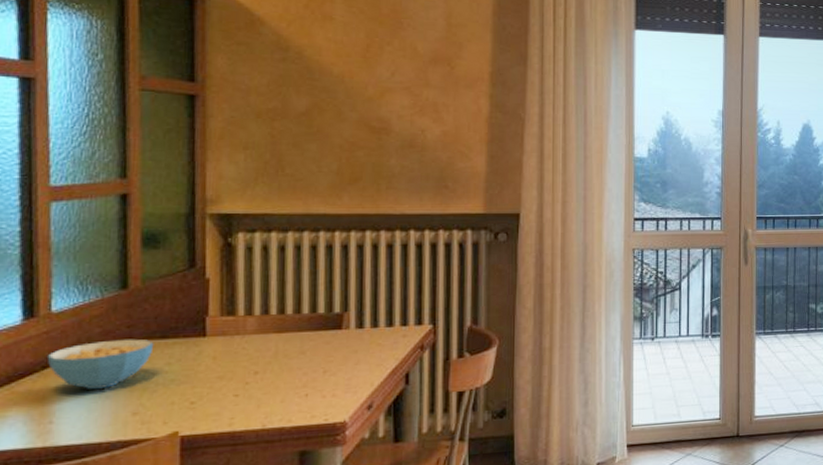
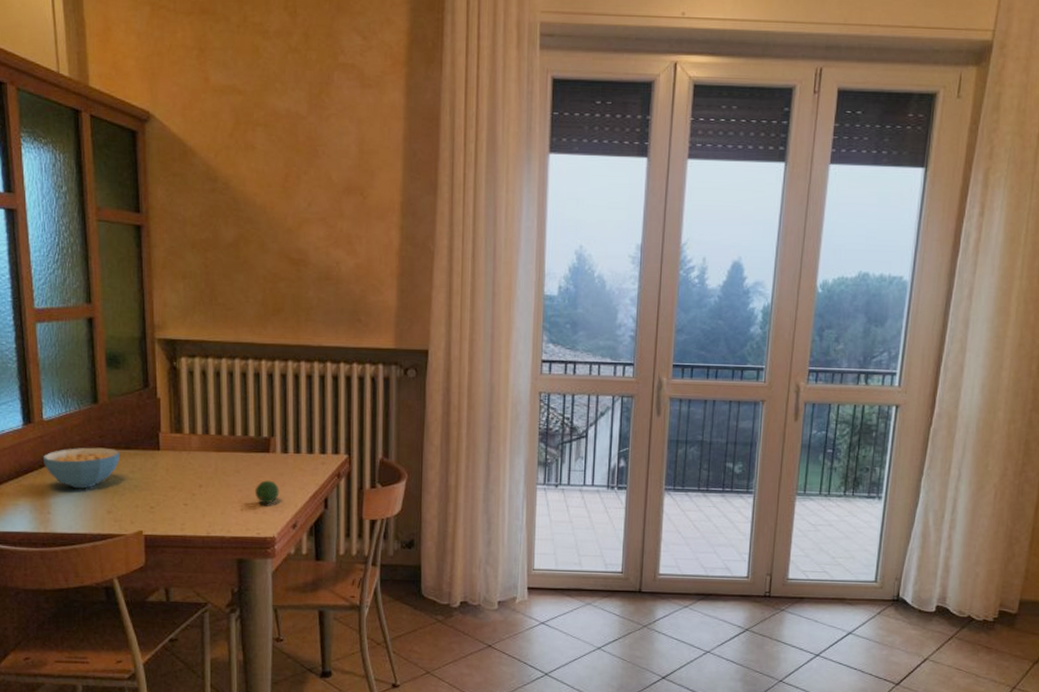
fruit: none [324,359,353,386] -> present [256,480,279,504]

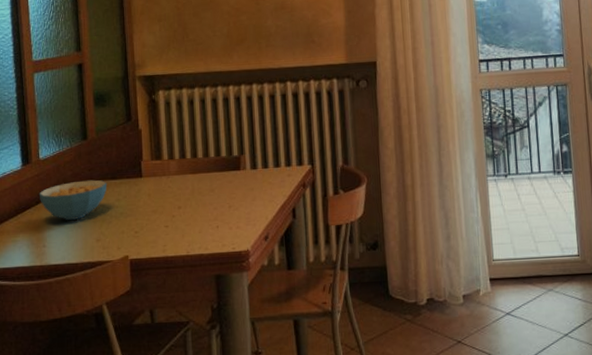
fruit: present [256,480,279,504] -> none [229,196,251,219]

